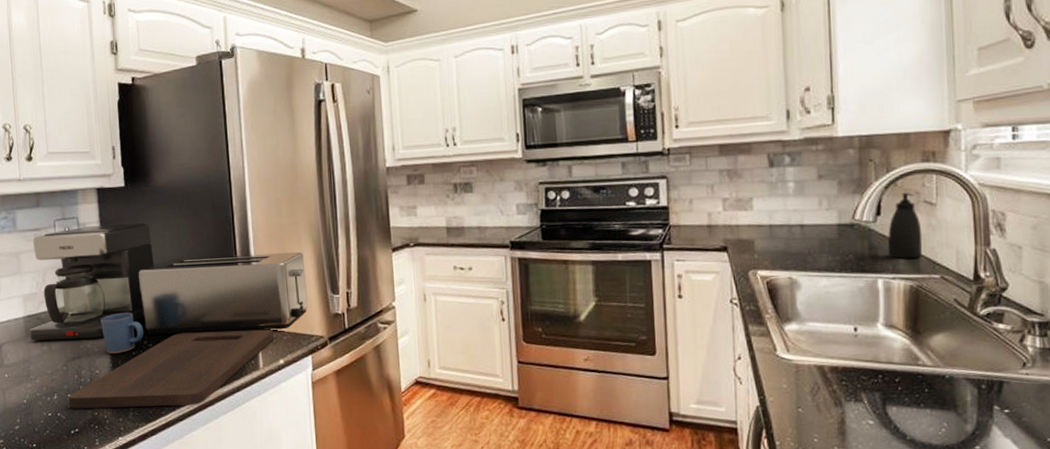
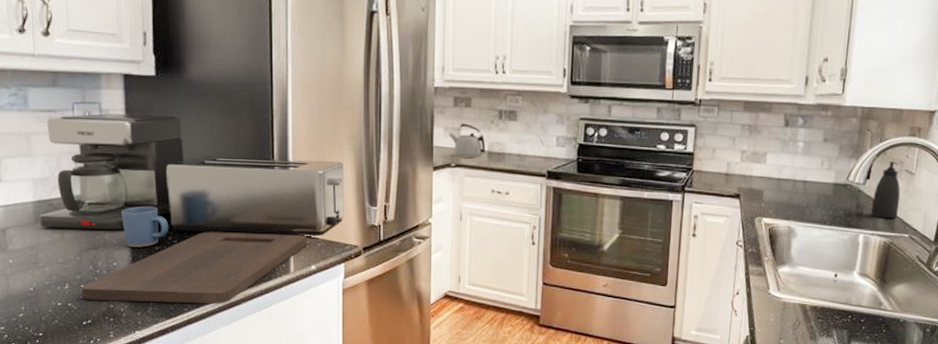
kettle: none [404,200,444,237] -> present [449,123,486,159]

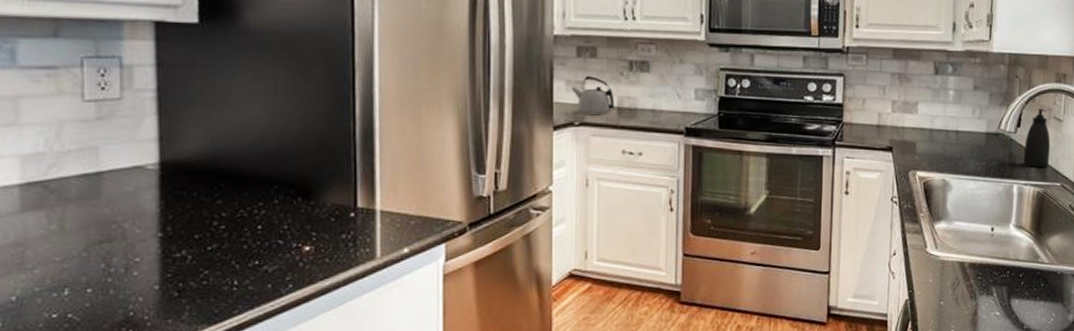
coffee maker: present [39,113,184,230] -> none [28,69,236,217]
cutting board: present [81,232,307,305] -> none [87,211,397,308]
mug: present [120,206,169,247] -> none [146,184,214,237]
toaster: present [165,156,344,236] -> none [210,120,445,215]

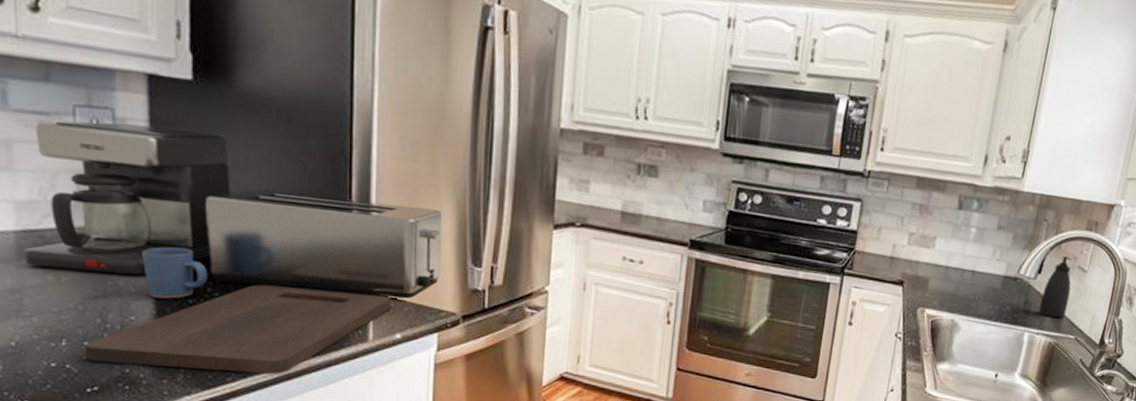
coffee maker: none [28,69,236,217] -> present [24,121,230,275]
cutting board: none [87,211,397,308] -> present [84,284,391,375]
mug: none [146,184,214,237] -> present [141,246,208,299]
toaster: none [210,120,445,215] -> present [204,189,442,299]
kettle: present [571,76,615,116] -> none [574,175,619,218]

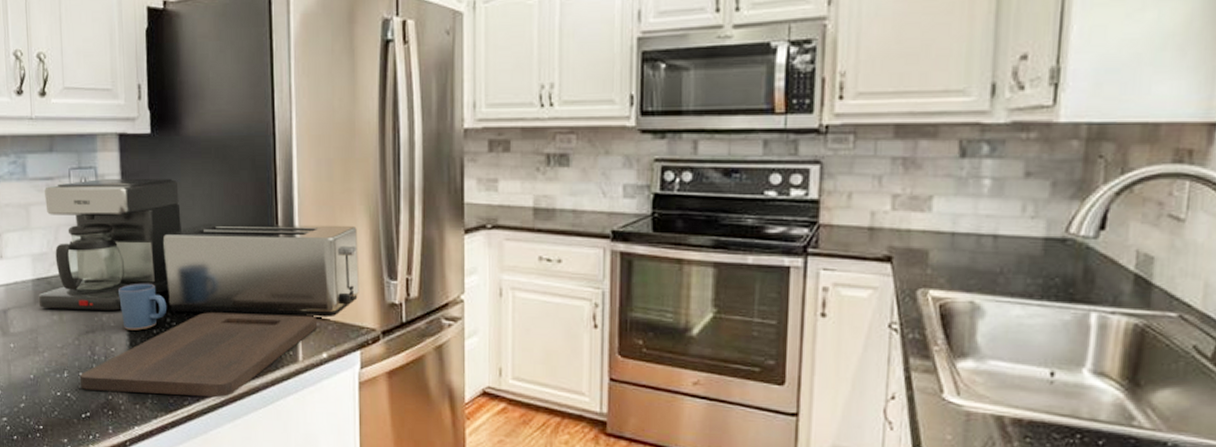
soap dispenser: present [1038,256,1072,319] -> none [1108,203,1161,290]

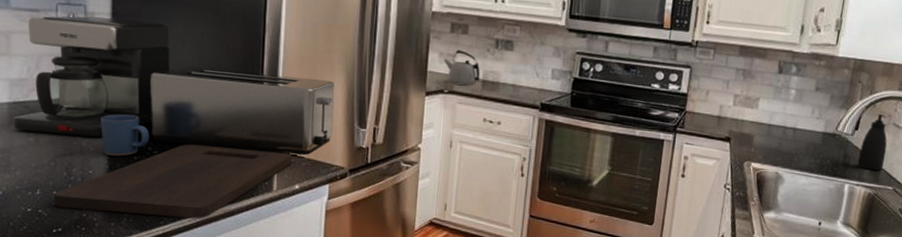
kettle: none [483,173,530,217] -> present [443,50,480,86]
soap dispenser: none [1108,203,1161,290] -> present [857,114,887,171]

